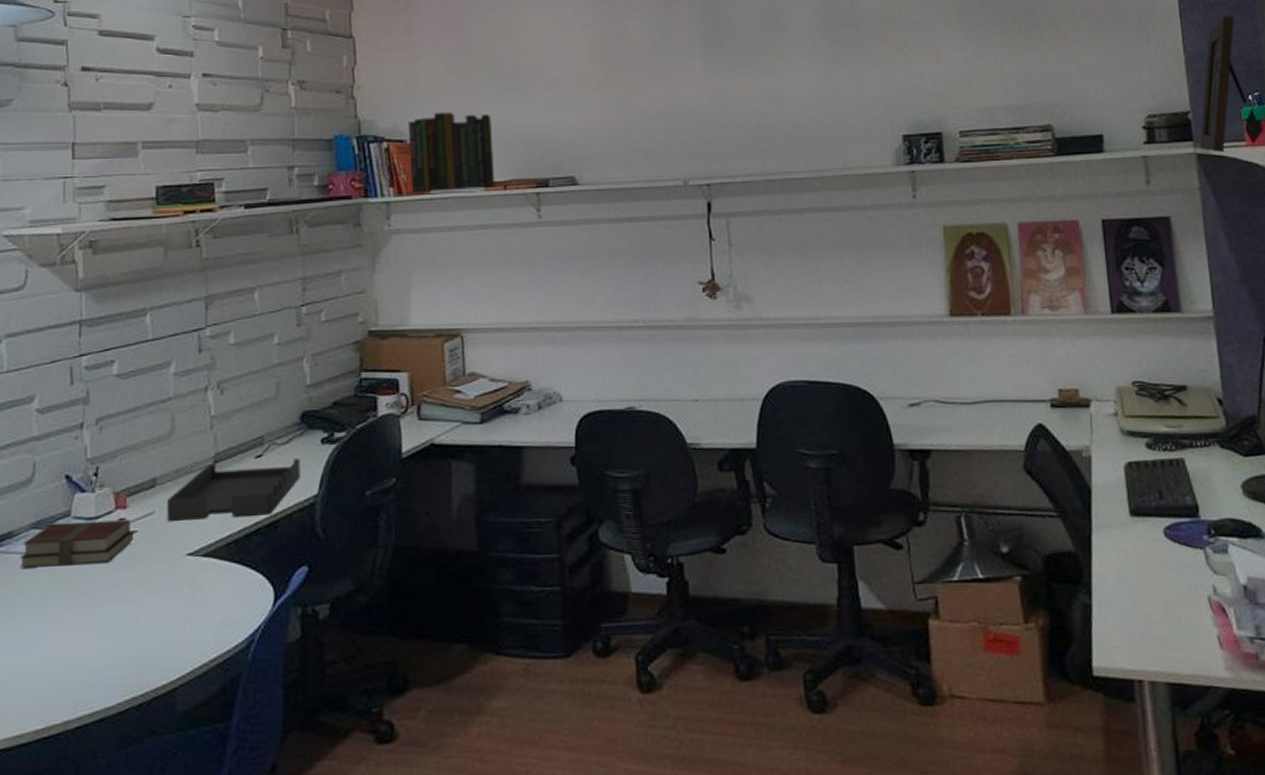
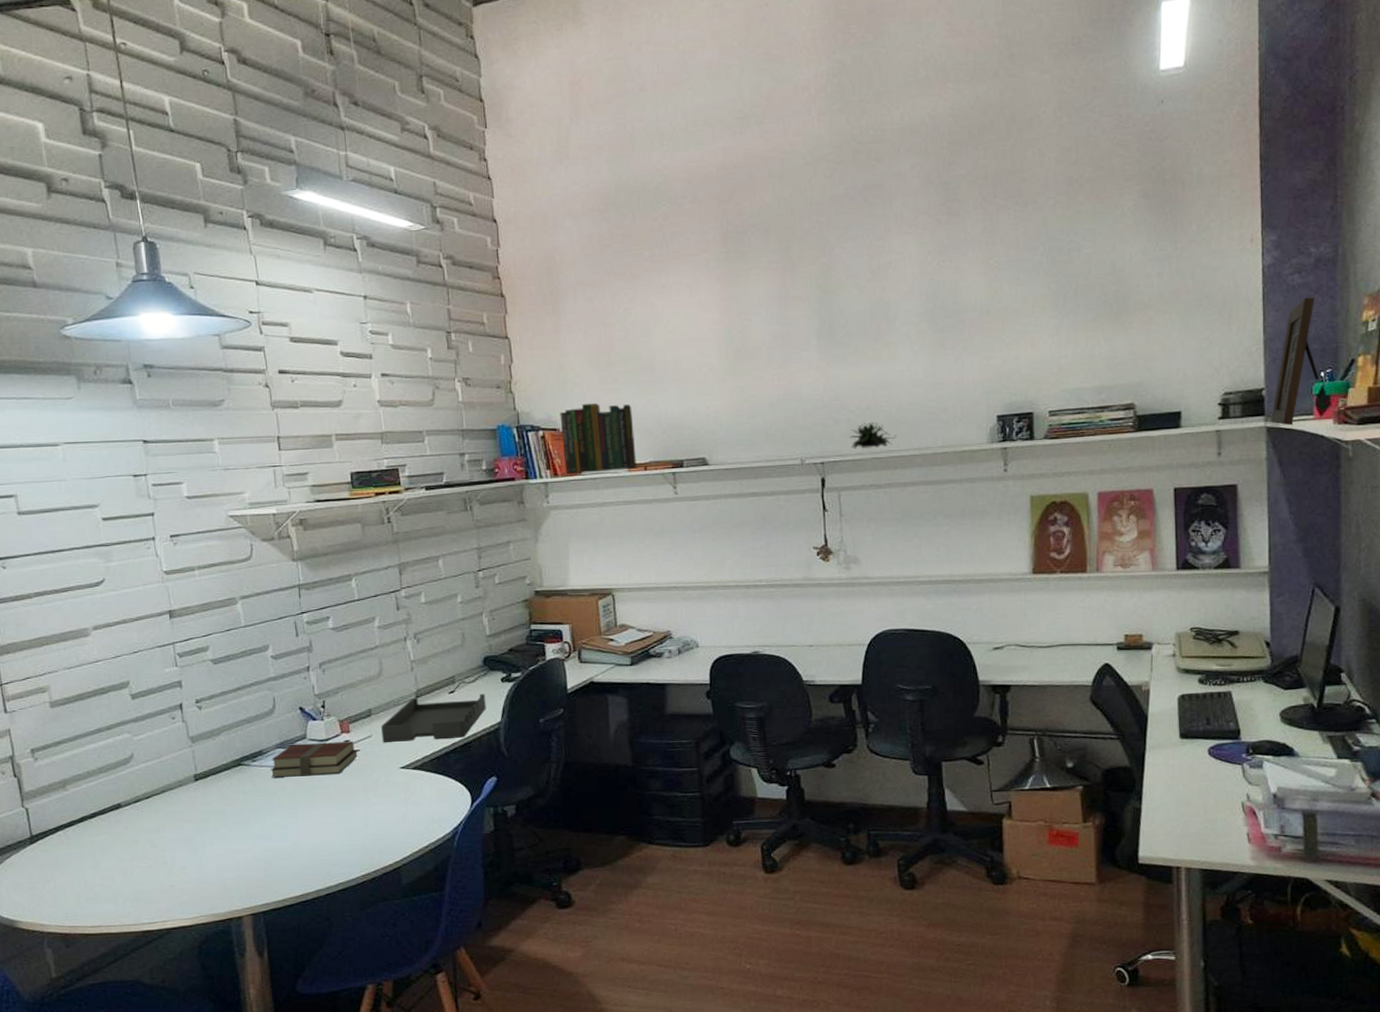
succulent plant: none [739,139,793,171] -> present [850,421,898,450]

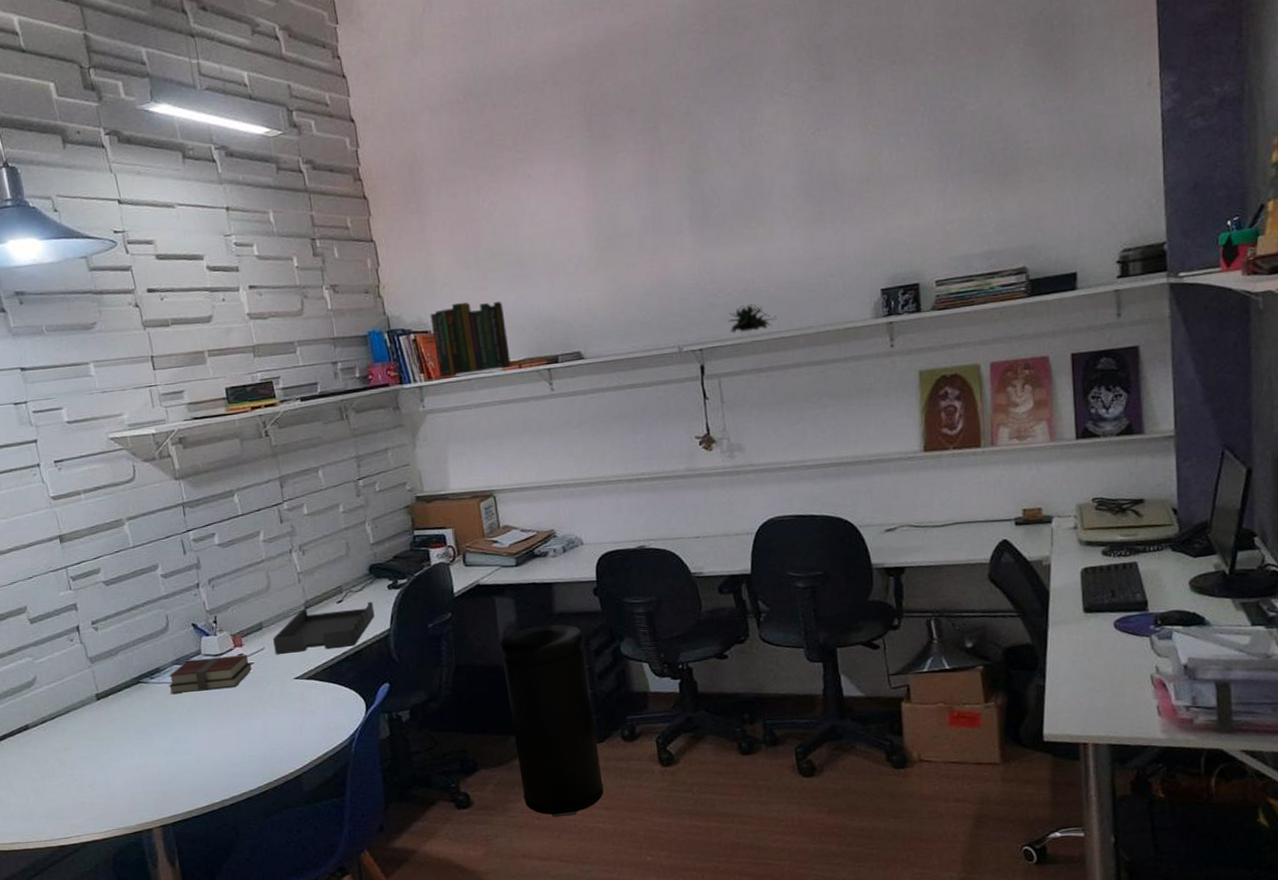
pedal bin: none [610,725,706,921] -> present [500,624,604,818]
picture frame: present [1271,297,1319,426] -> none [1174,140,1226,280]

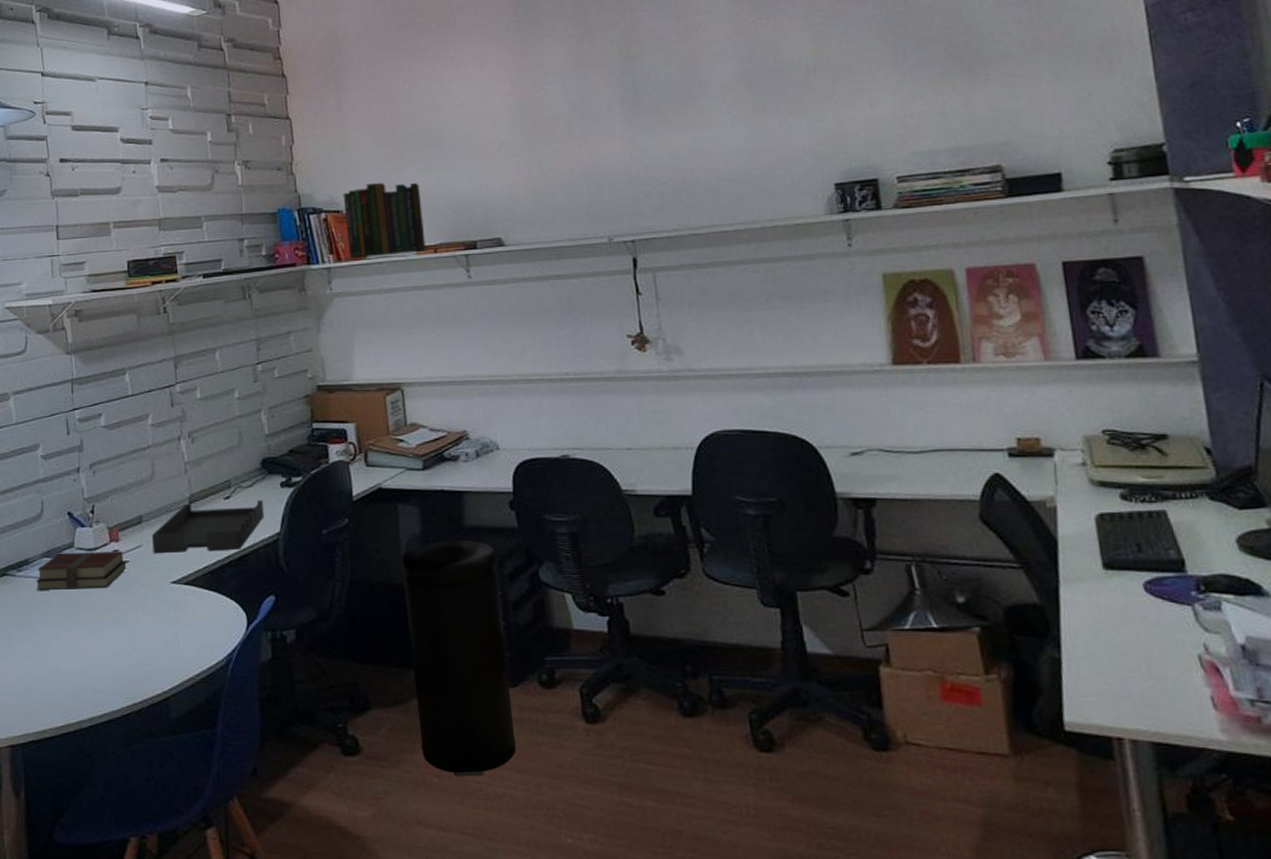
succulent plant: present [728,303,778,334] -> none [663,194,719,226]

